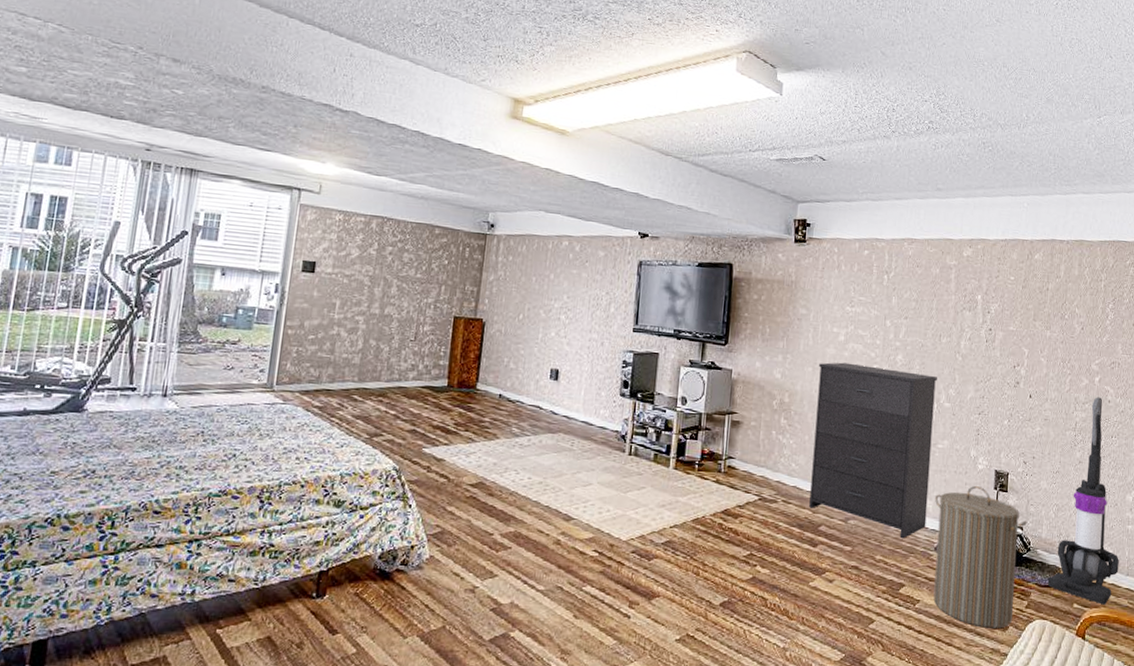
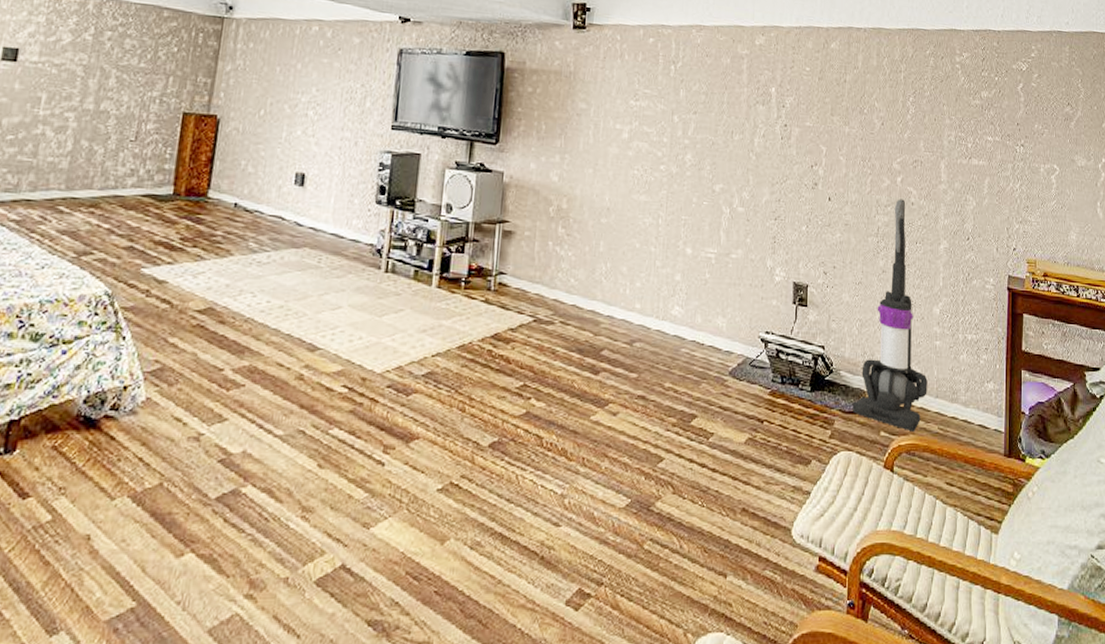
dresser: present [809,362,937,538] -> none [590,162,730,362]
laundry hamper: present [933,485,1027,629] -> none [728,299,829,463]

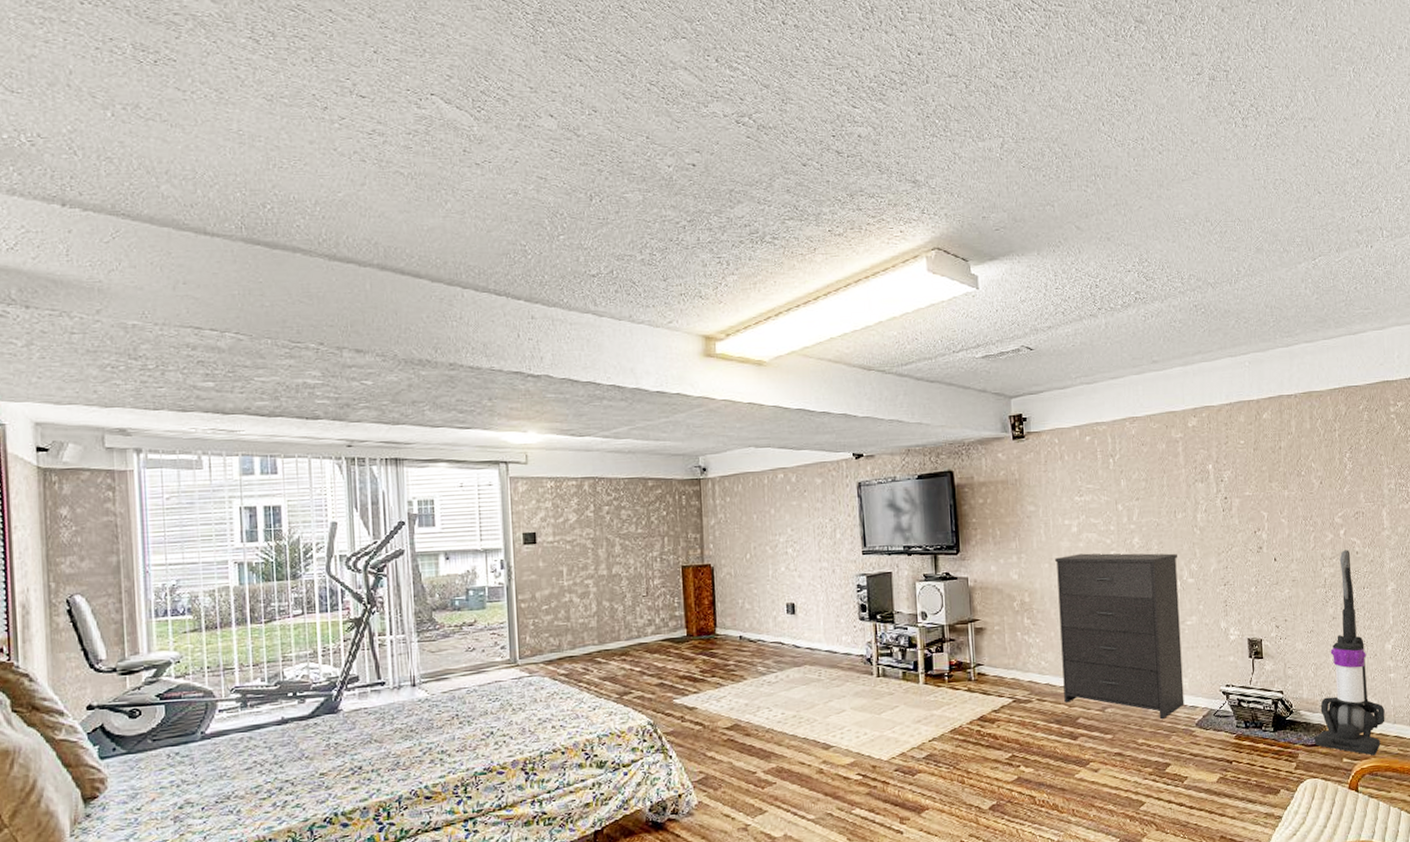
dresser: none [590,162,730,362] -> present [1055,553,1185,719]

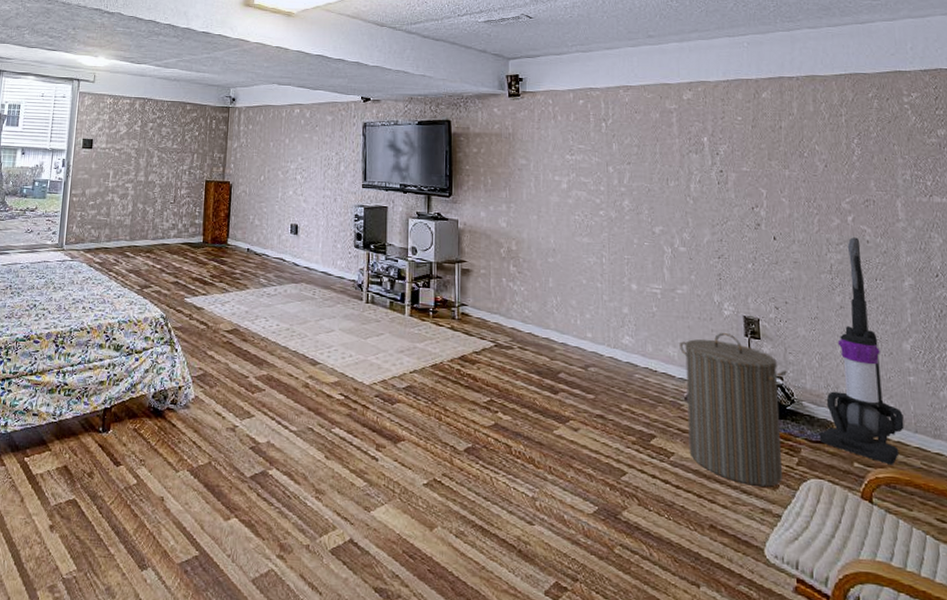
dresser: present [1055,553,1185,719] -> none [544,209,673,387]
laundry hamper: none [1190,656,1287,795] -> present [680,332,787,487]

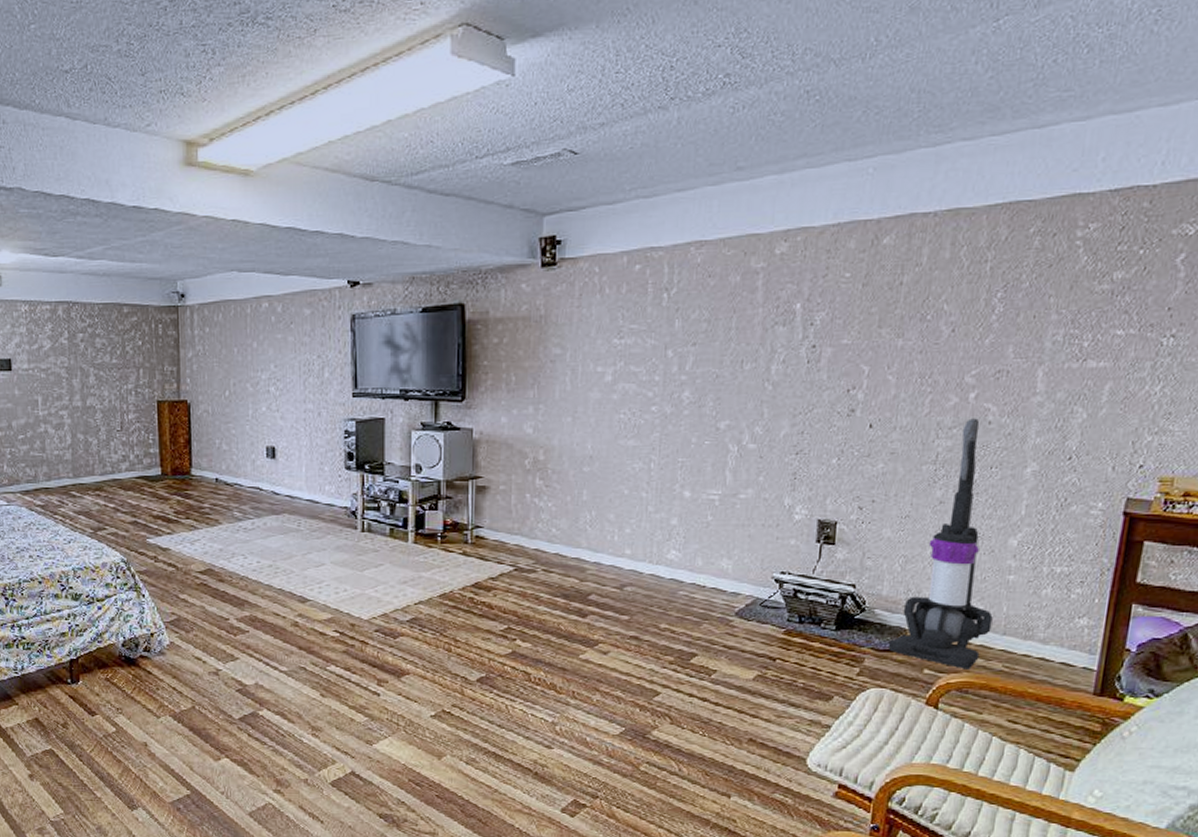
laundry hamper: present [680,332,787,487] -> none [734,539,861,699]

